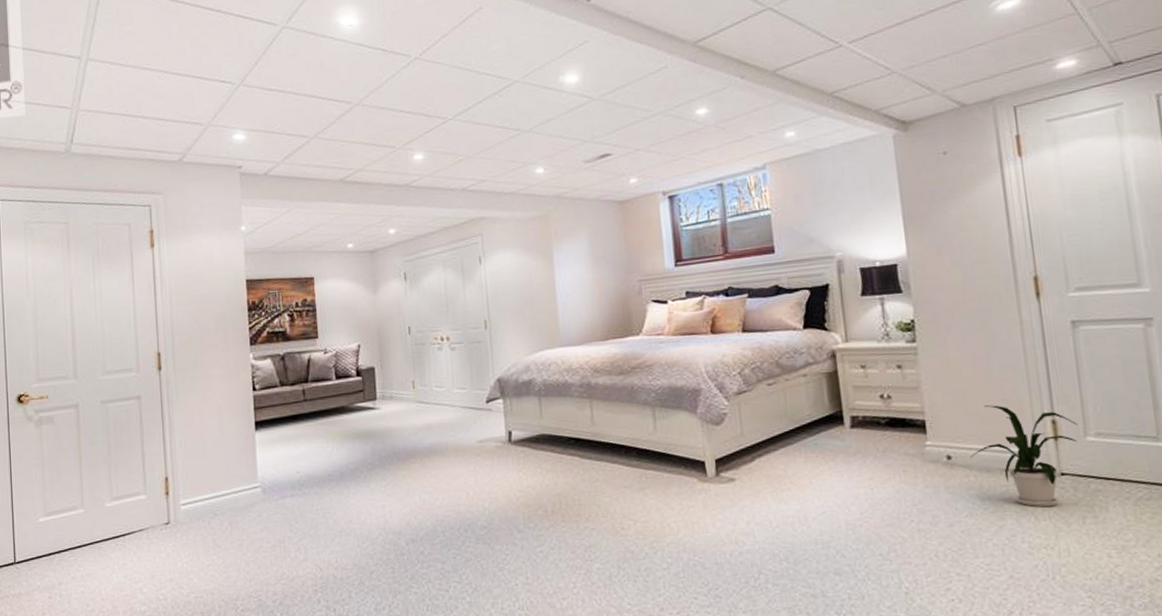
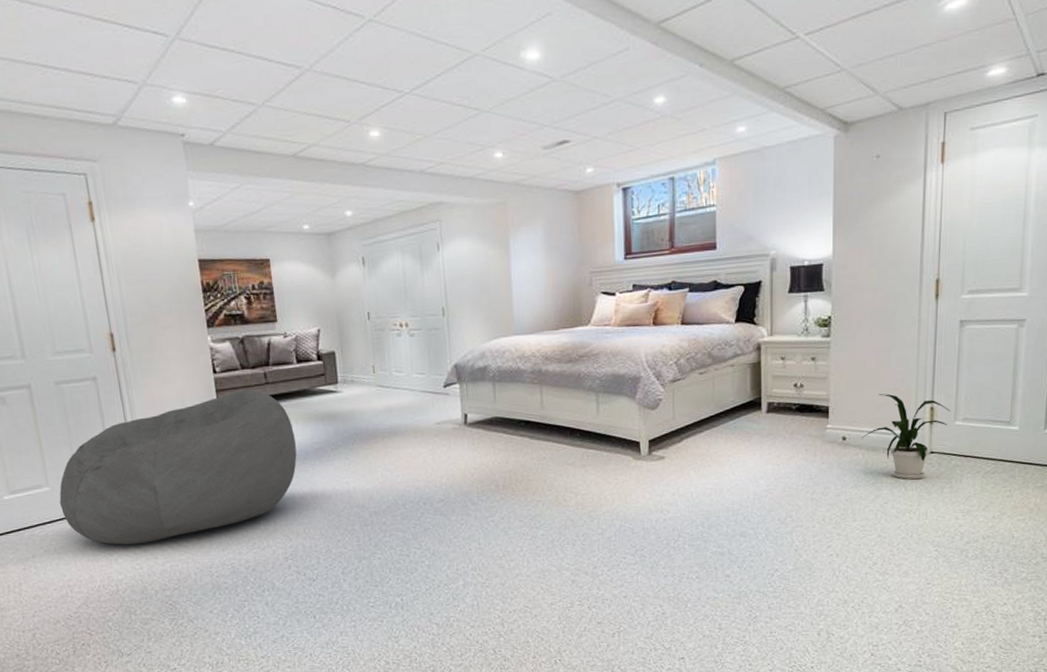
bean bag chair: none [92,406,332,573] -> present [59,388,297,545]

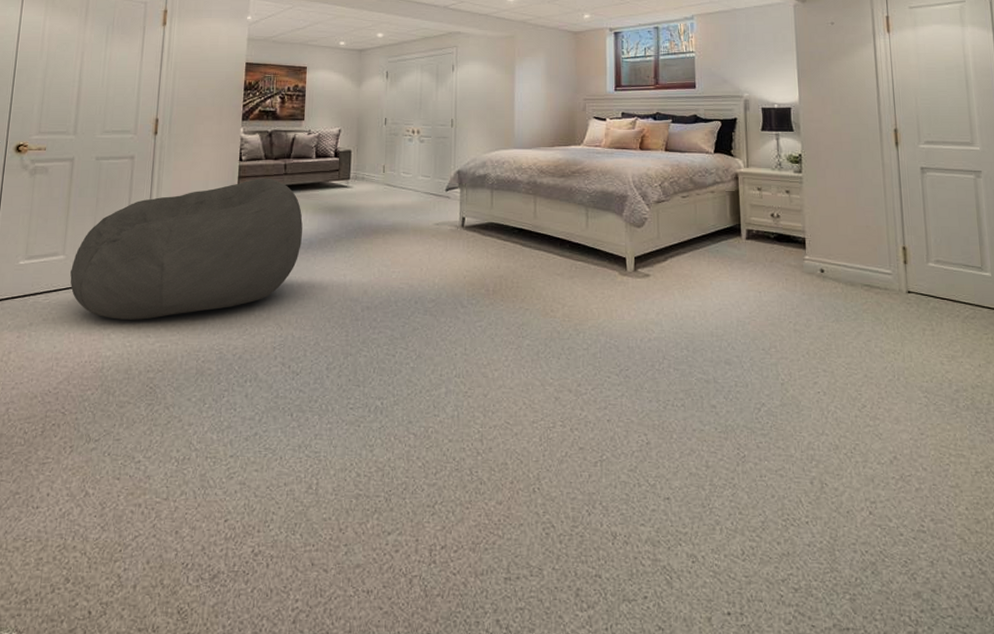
house plant: present [861,393,951,480] -> none [839,230,923,319]

